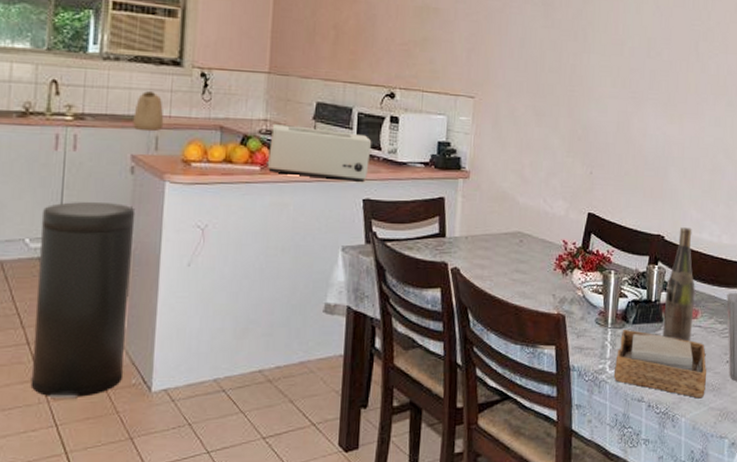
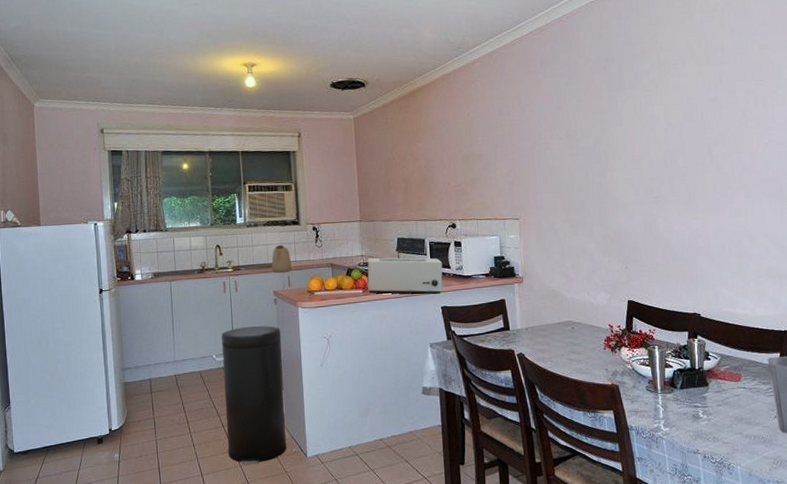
napkin holder: present [613,330,706,399] -> none [668,394,757,450]
wine bottle: present [662,227,695,342] -> none [707,305,738,401]

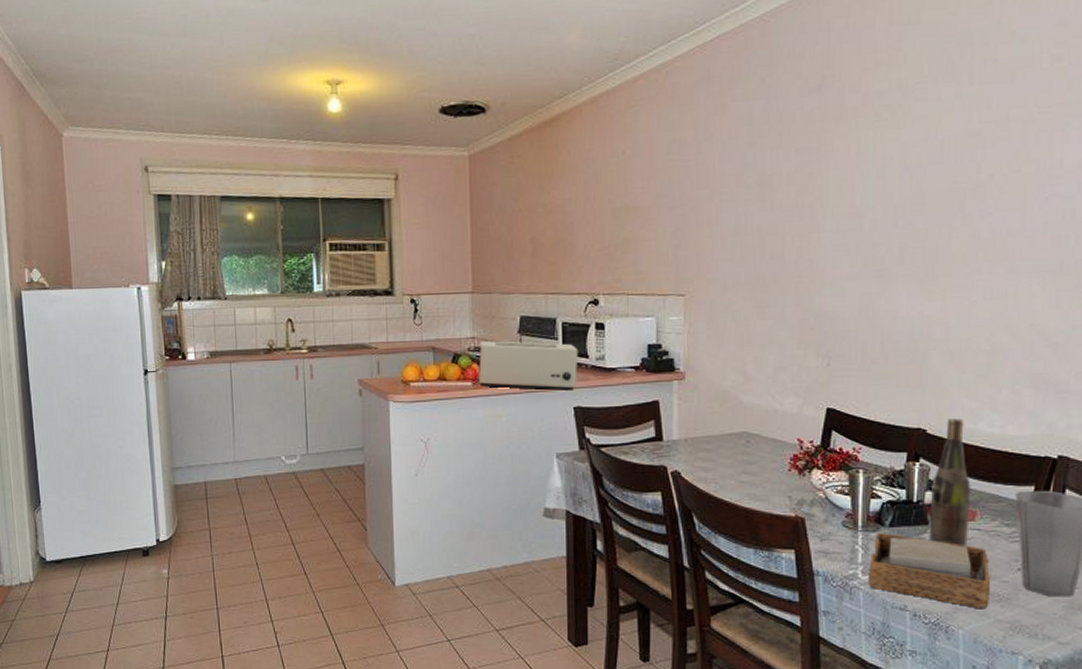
pedal bin: present [221,326,287,464] -> none [292,423,371,590]
kettle: present [271,245,292,274] -> none [356,321,383,358]
napkin holder: none [668,394,757,450] -> present [867,533,990,610]
wine bottle: none [707,305,738,401] -> present [929,418,971,547]

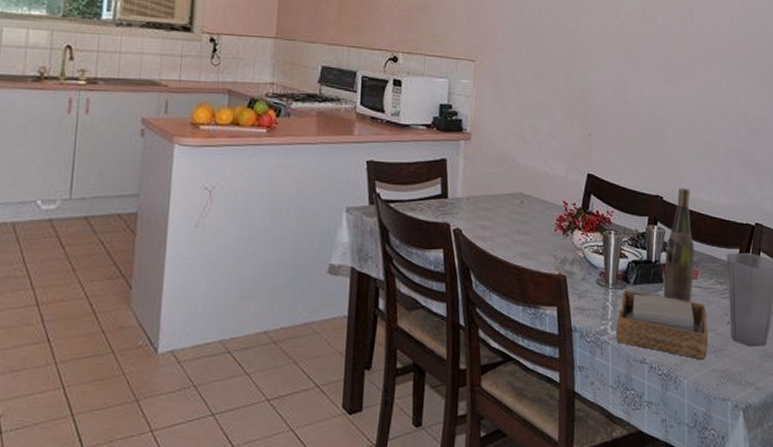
toaster: present [478,341,579,392] -> none [273,88,376,145]

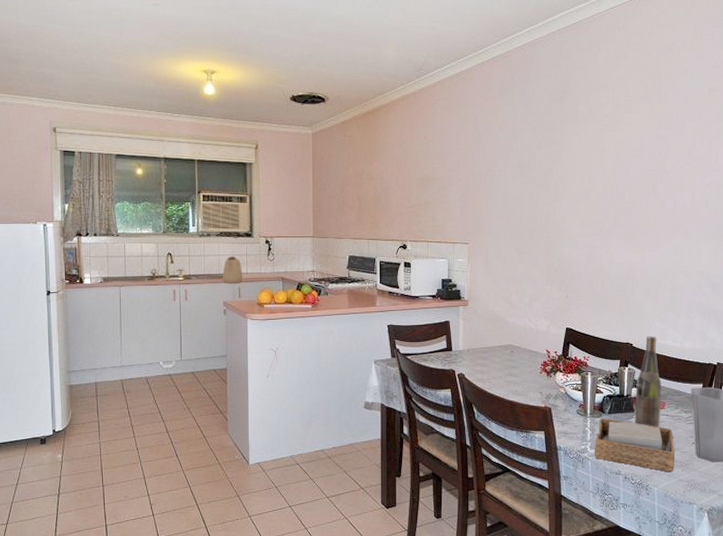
kettle: none [144,56,174,96] -> present [222,256,243,285]

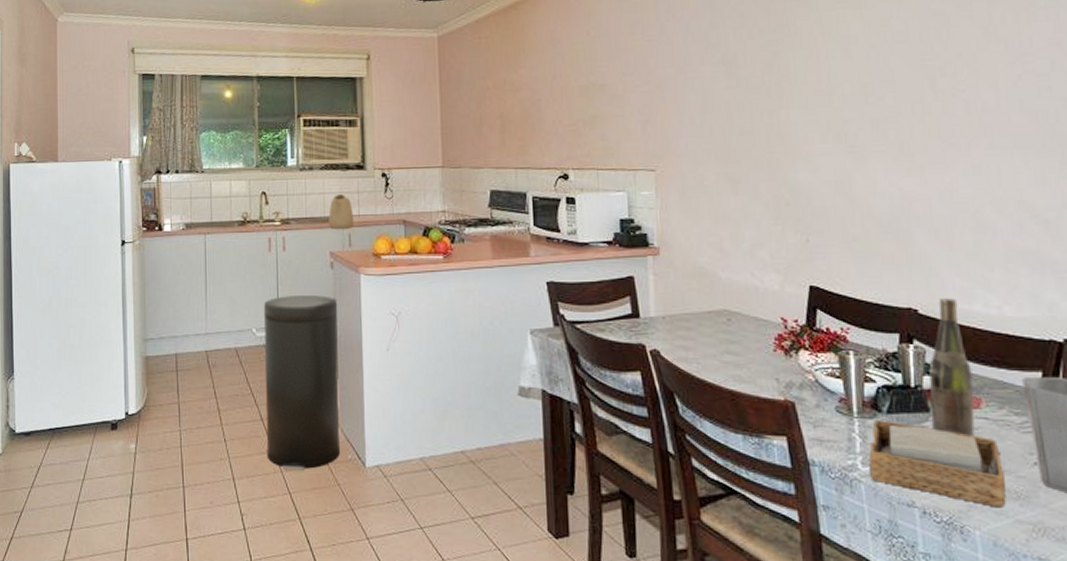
pedal bin: none [169,336,230,469] -> present [263,295,341,470]

